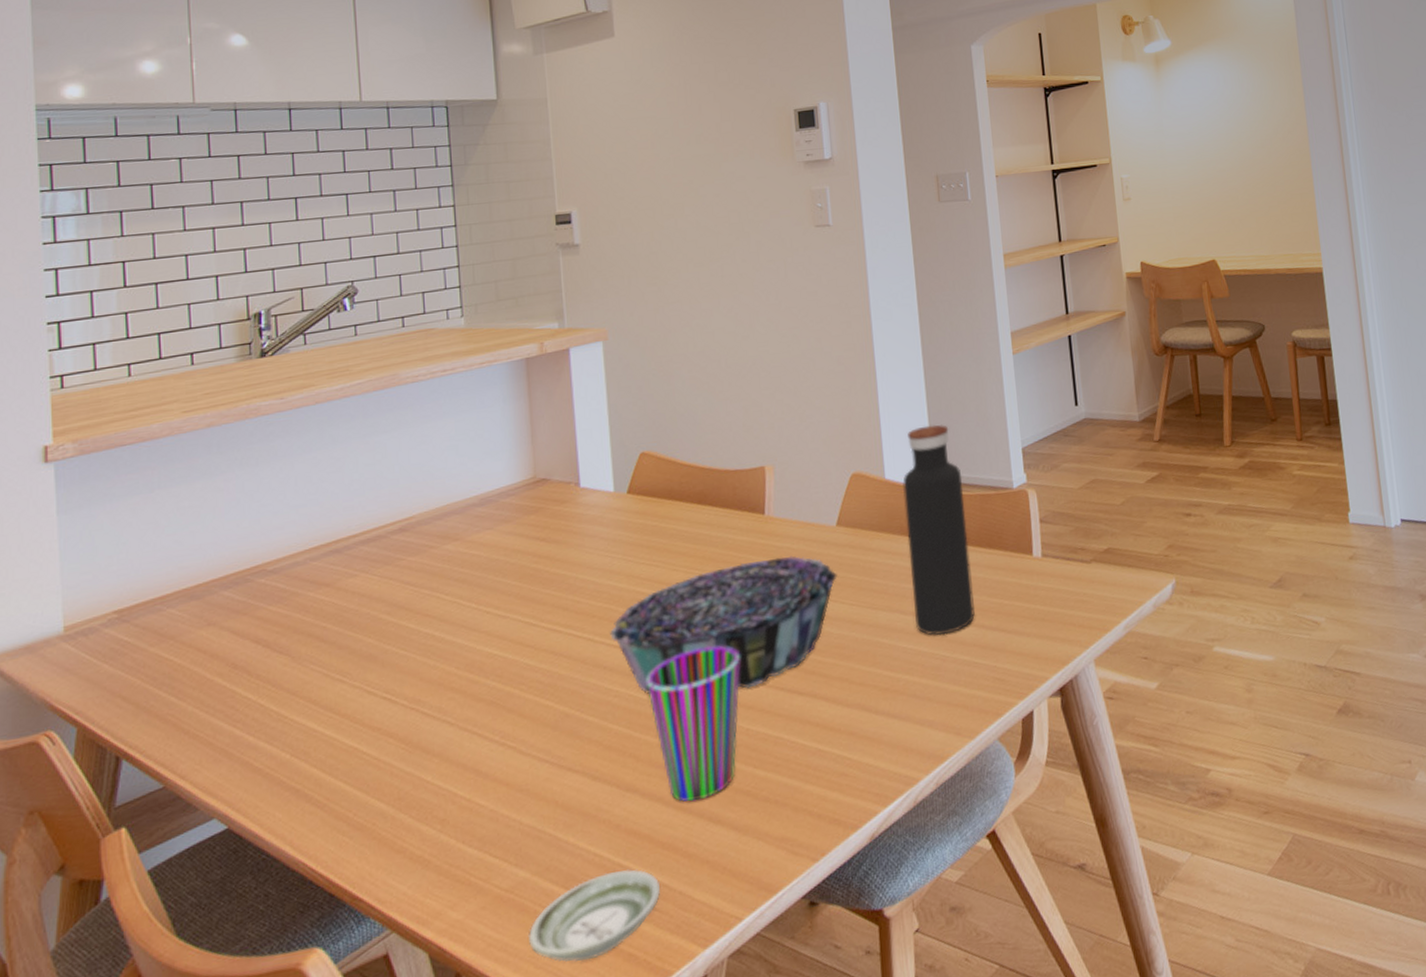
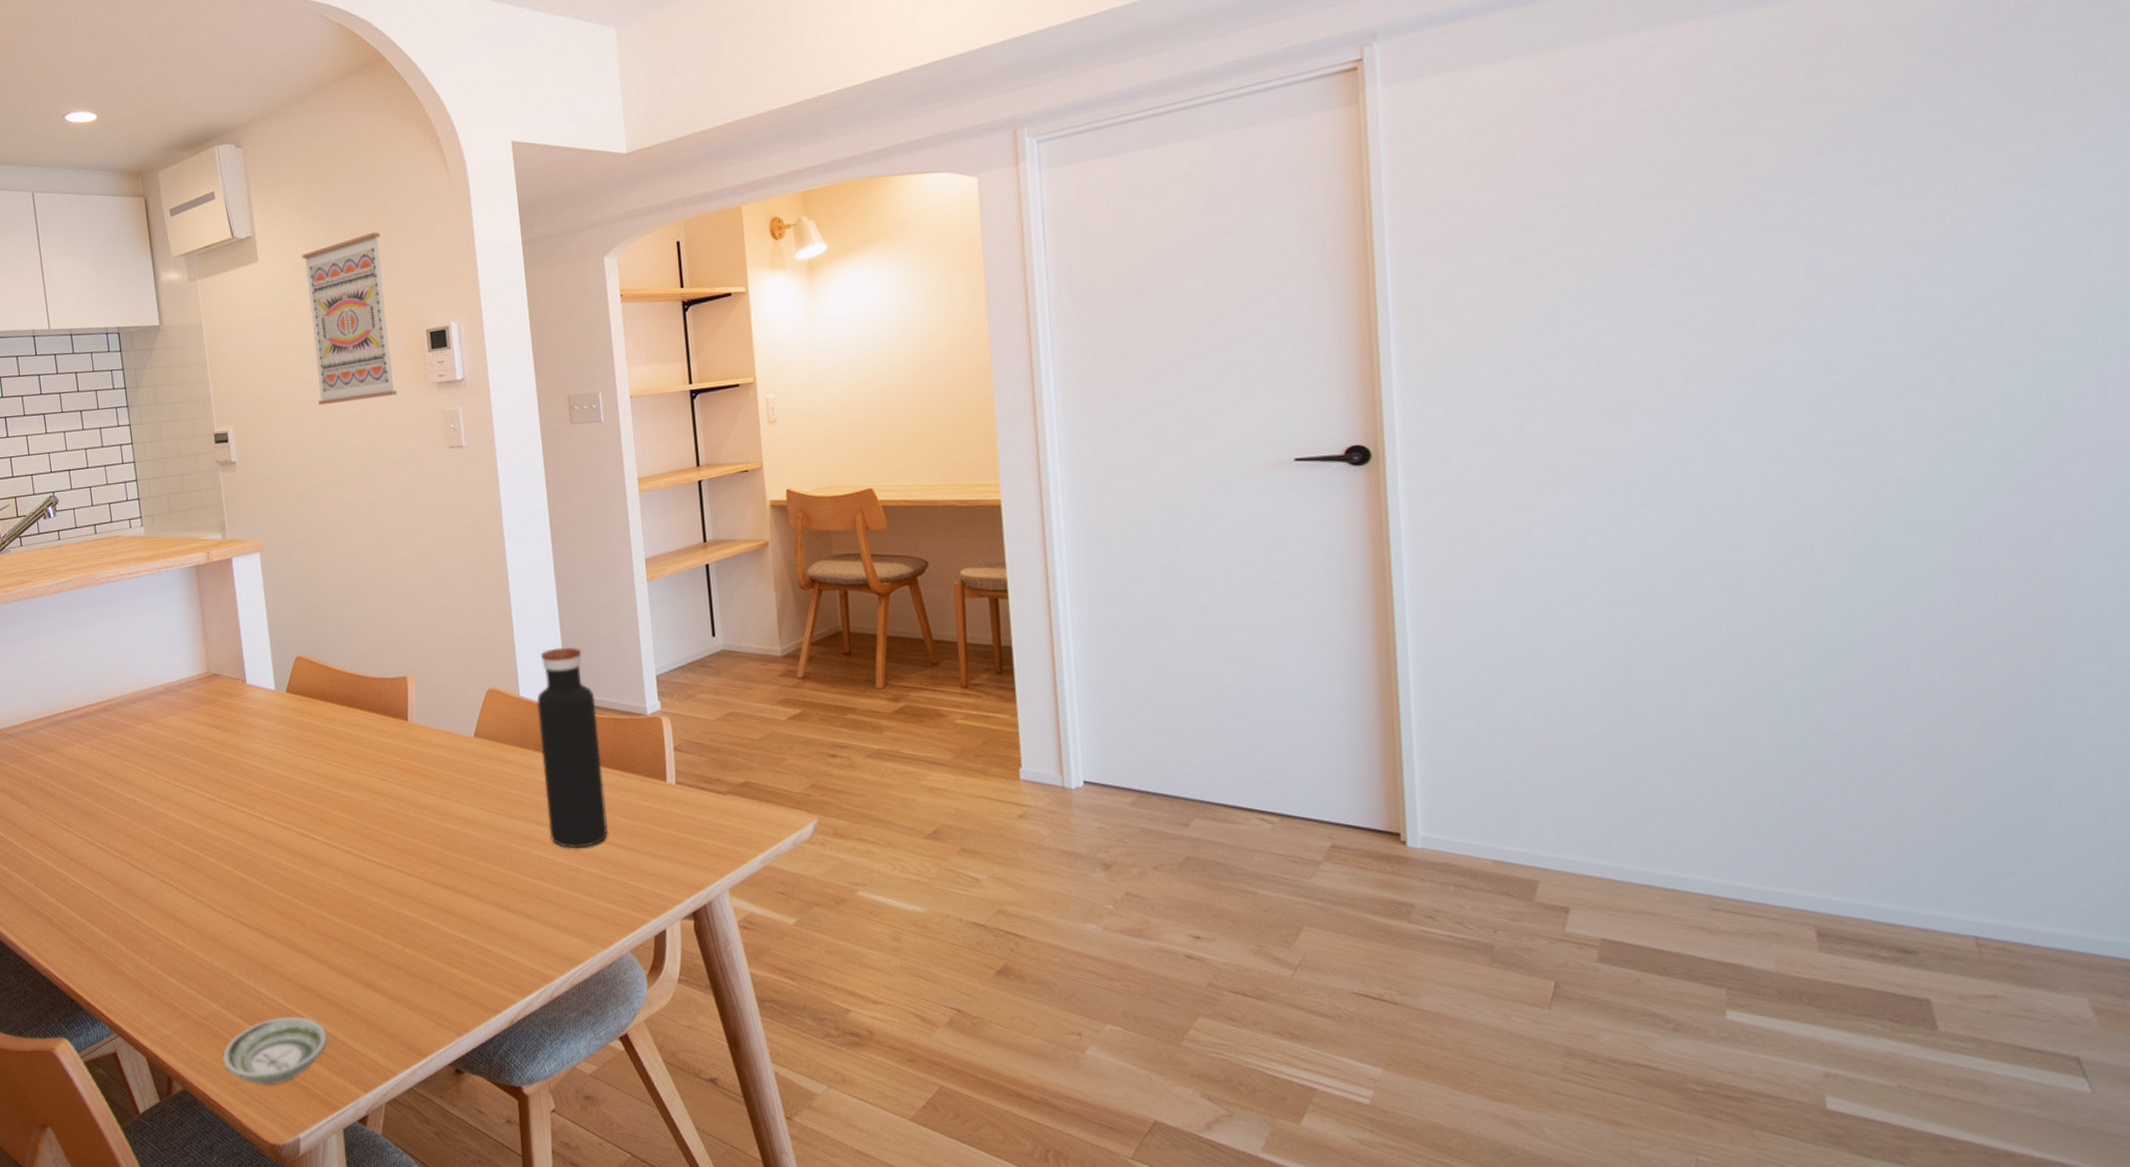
decorative bowl: present [610,555,837,694] -> none [277,761,476,876]
cup: present [646,645,740,802] -> none [309,835,389,968]
wall art: none [663,12,762,185] -> present [302,232,398,406]

